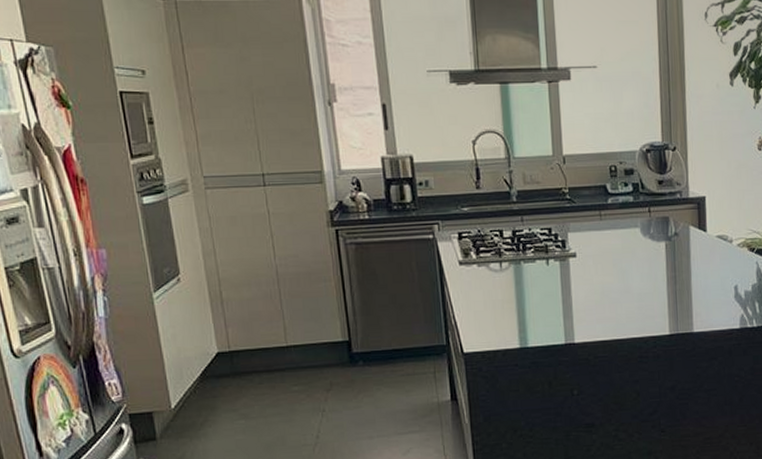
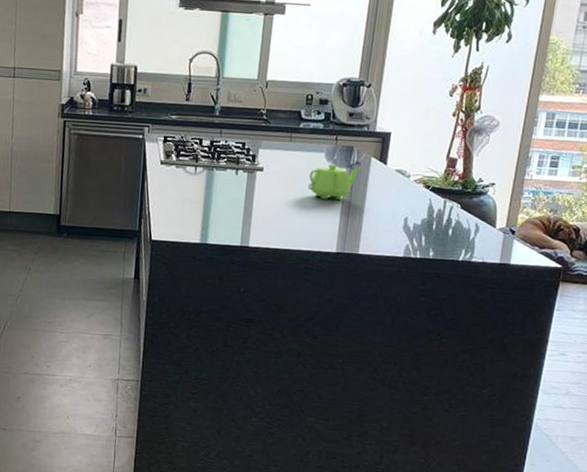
teapot: none [627,238,681,279] -> present [308,164,362,200]

